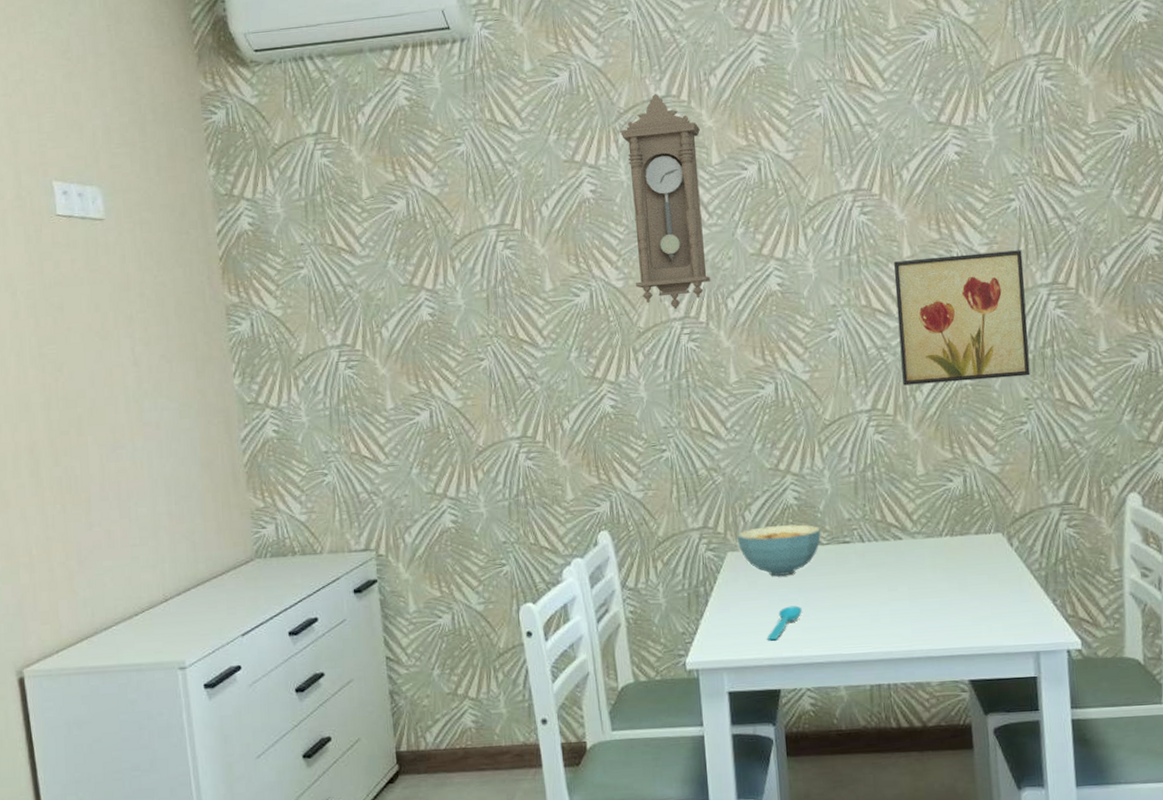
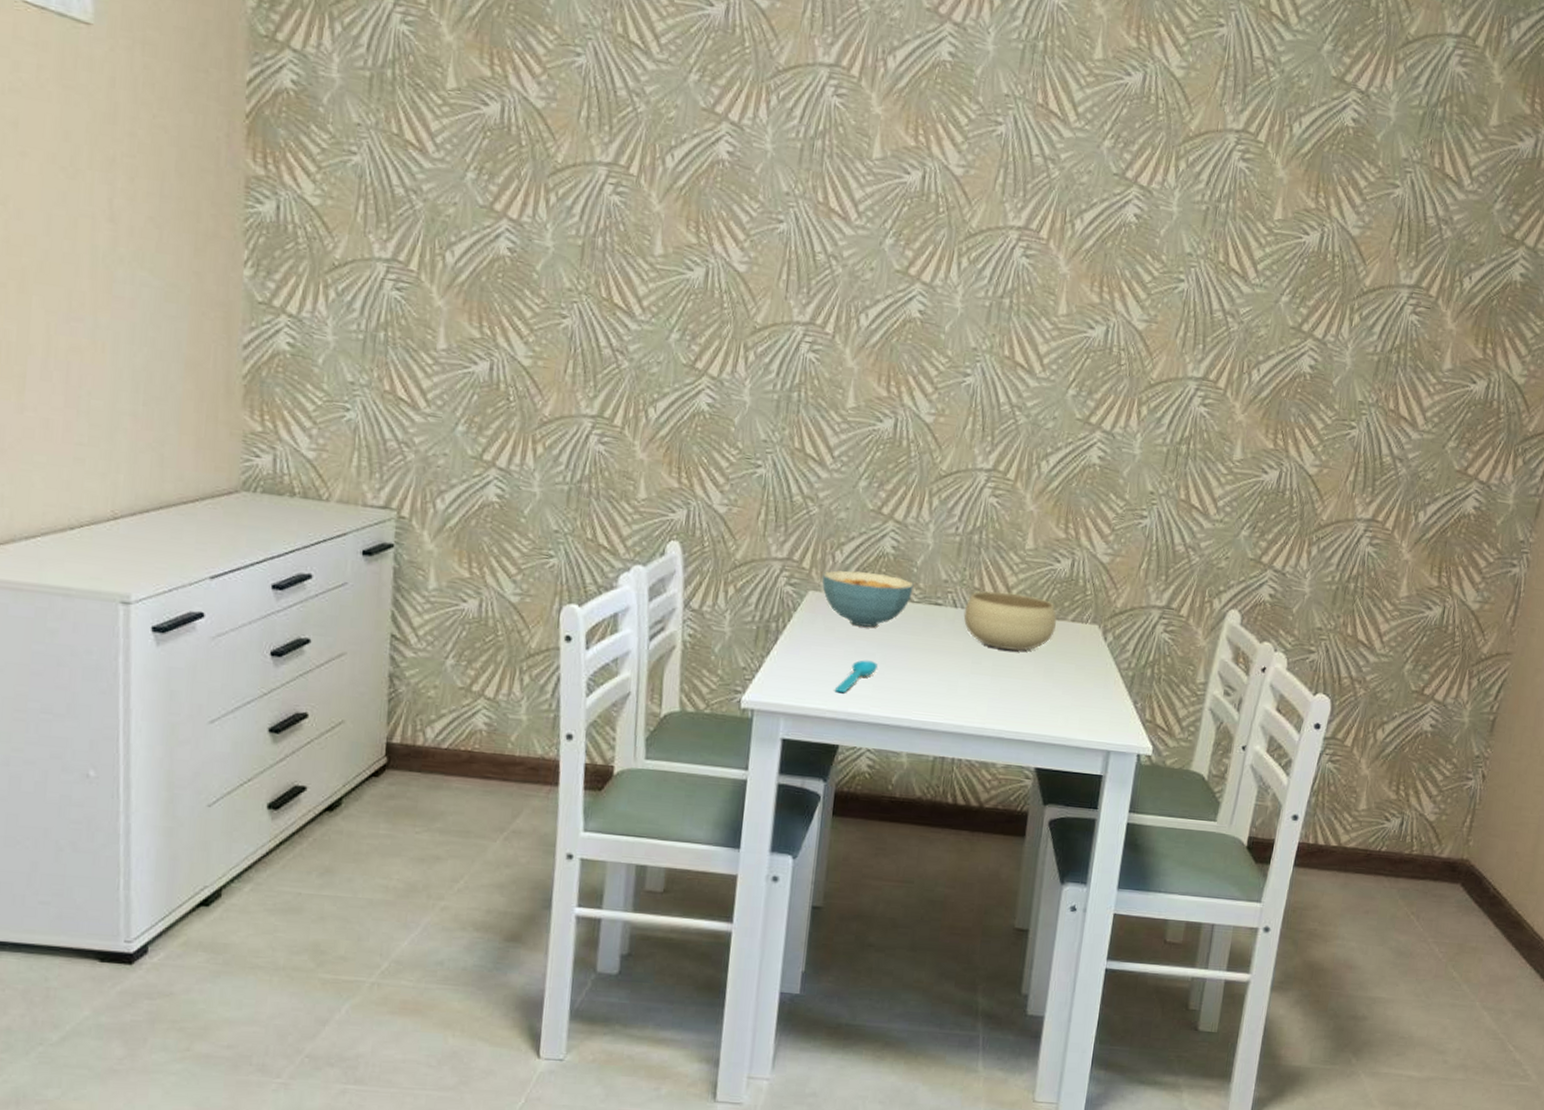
pendulum clock: present [620,94,711,310] -> none [760,59,867,313]
bowl: none [871,517,961,573] -> present [963,590,1058,652]
wall art: present [893,250,1030,386] -> none [1030,316,1180,470]

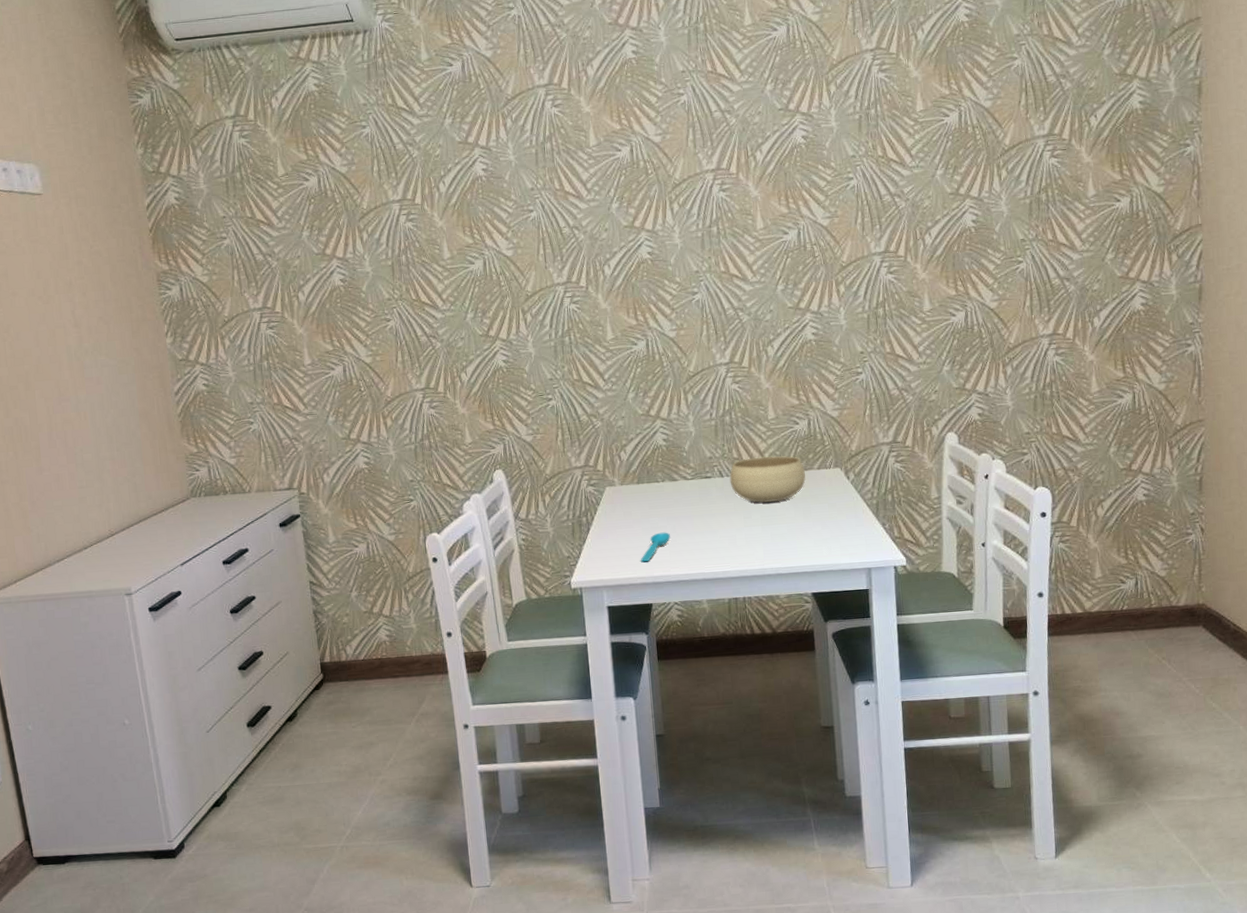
cereal bowl: present [822,570,914,627] -> none [614,462,686,507]

